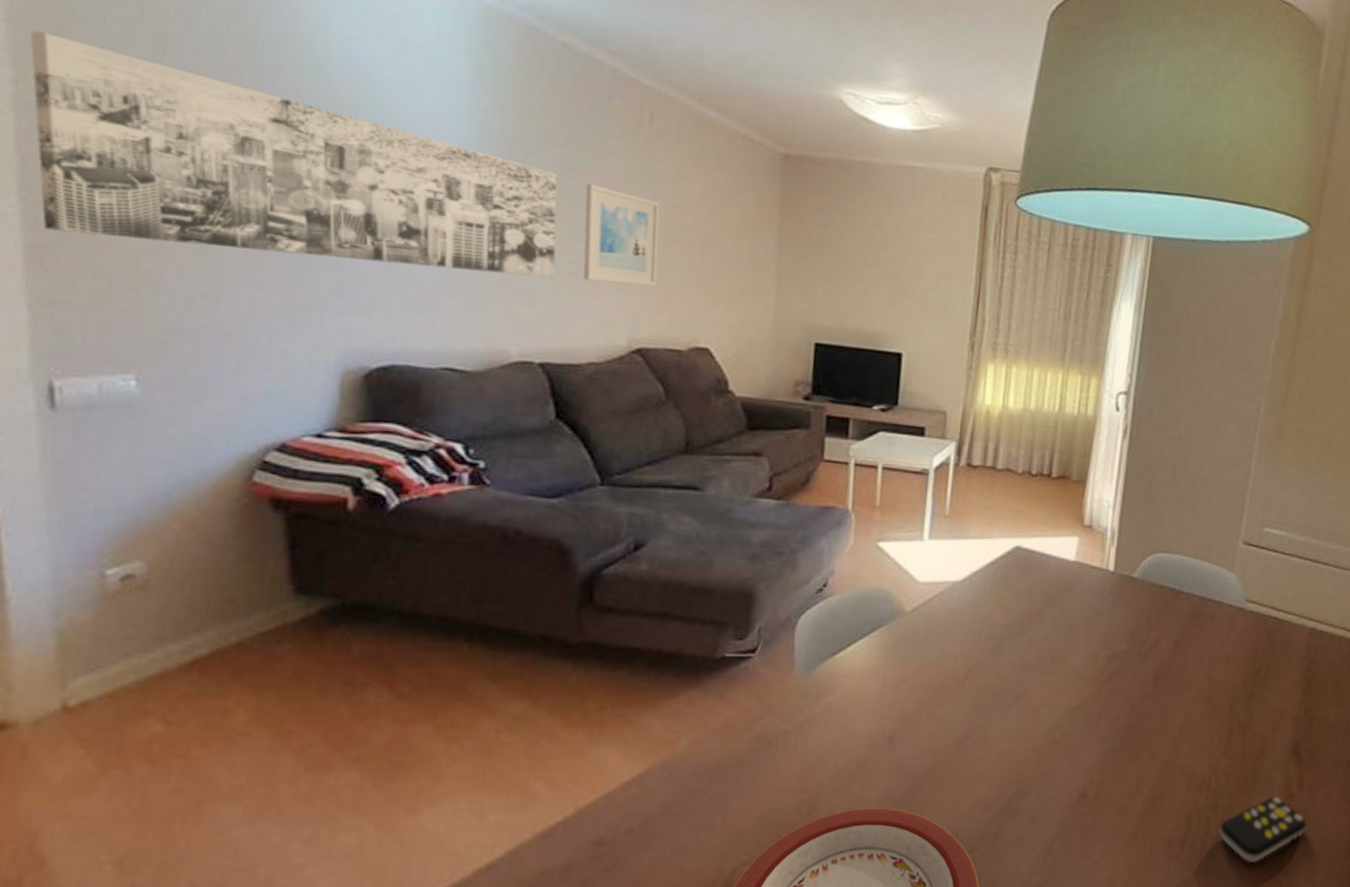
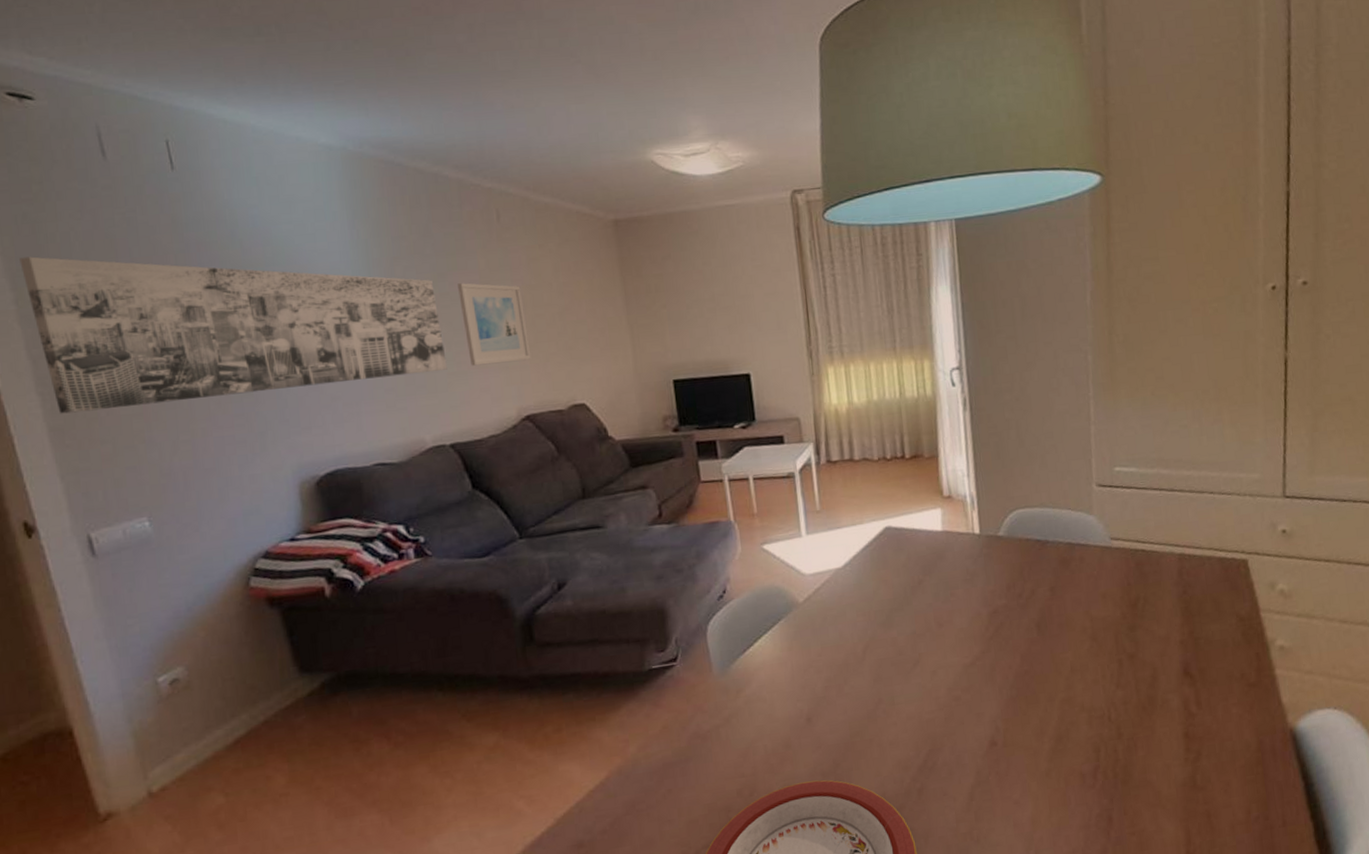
remote control: present [1219,796,1307,862] -> none [1127,718,1212,783]

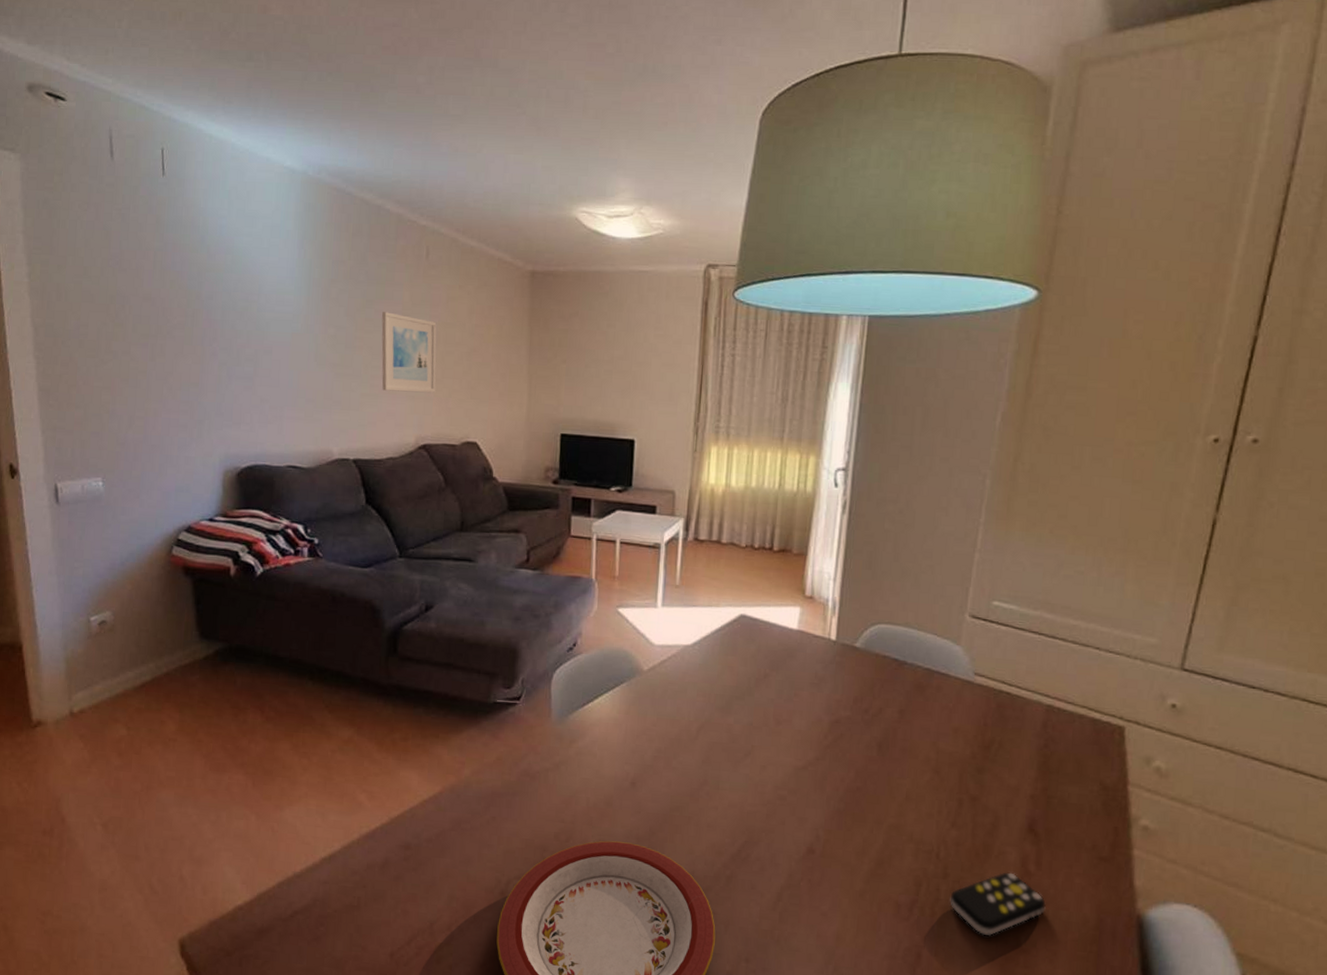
wall art: present [19,256,447,414] -> none [36,237,362,390]
remote control: none [1127,718,1212,783] -> present [950,872,1046,936]

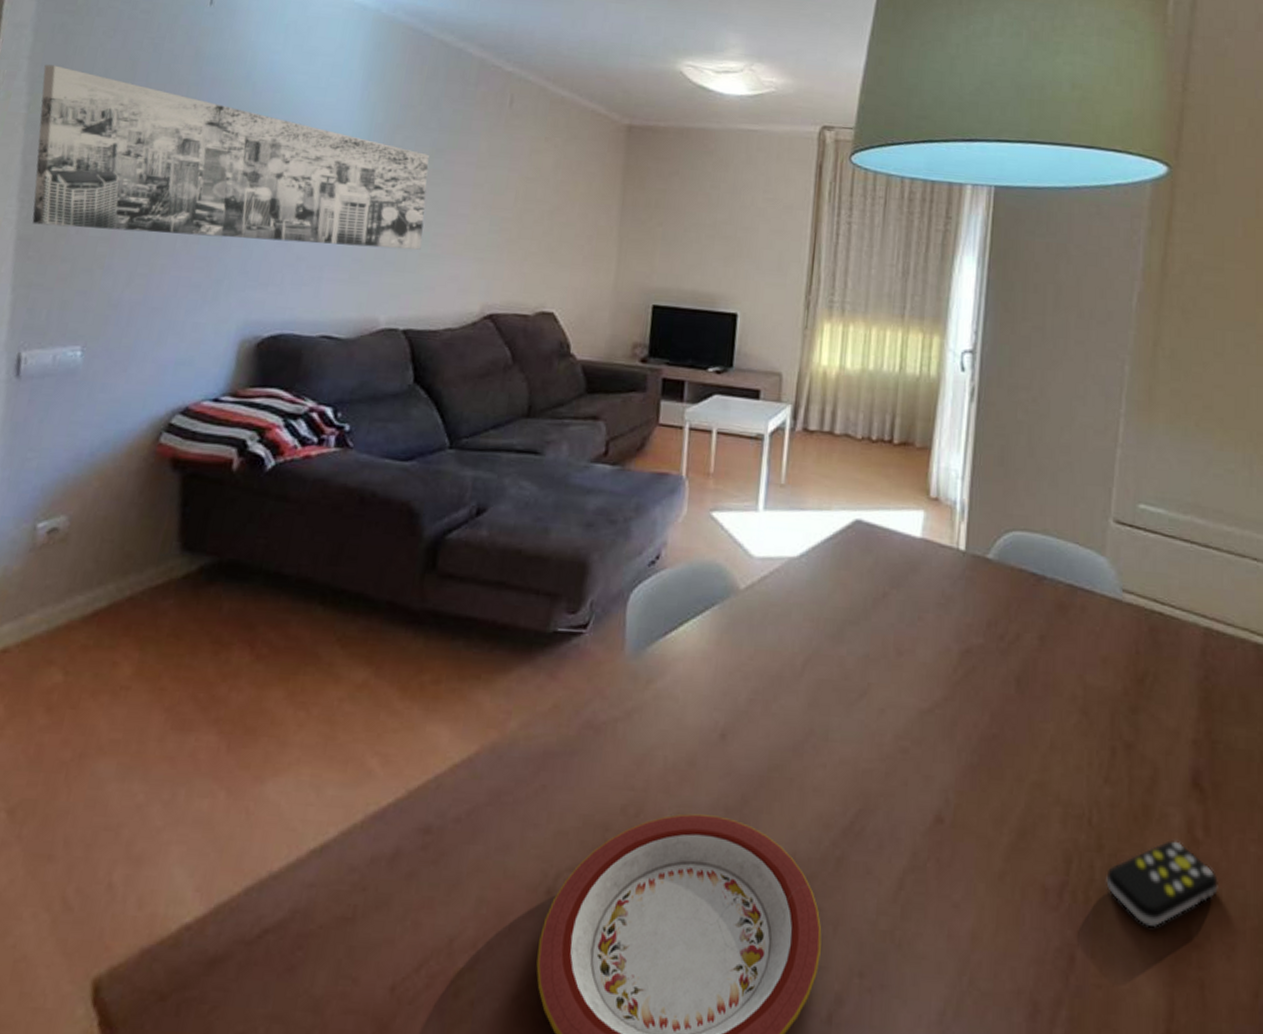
wall art: none [36,237,362,390] -> present [32,64,429,250]
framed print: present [381,312,437,393] -> none [445,163,516,255]

